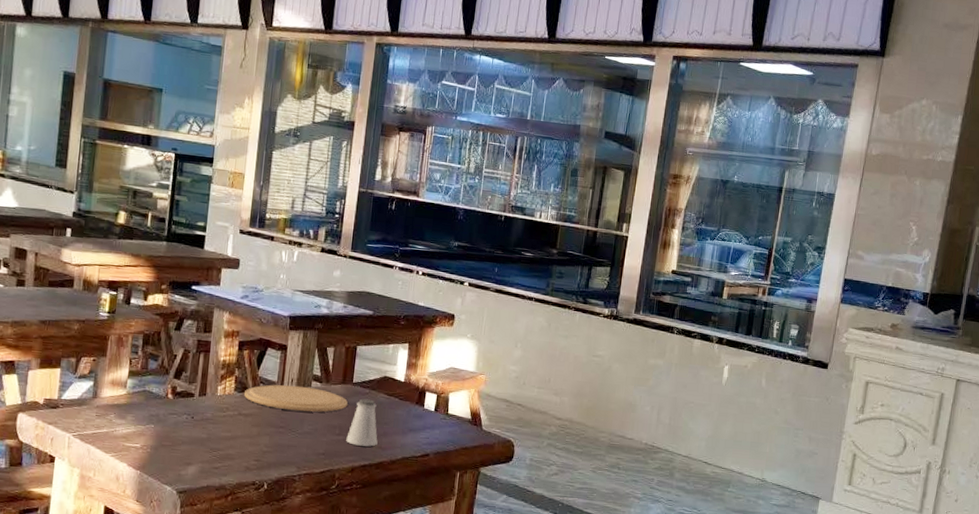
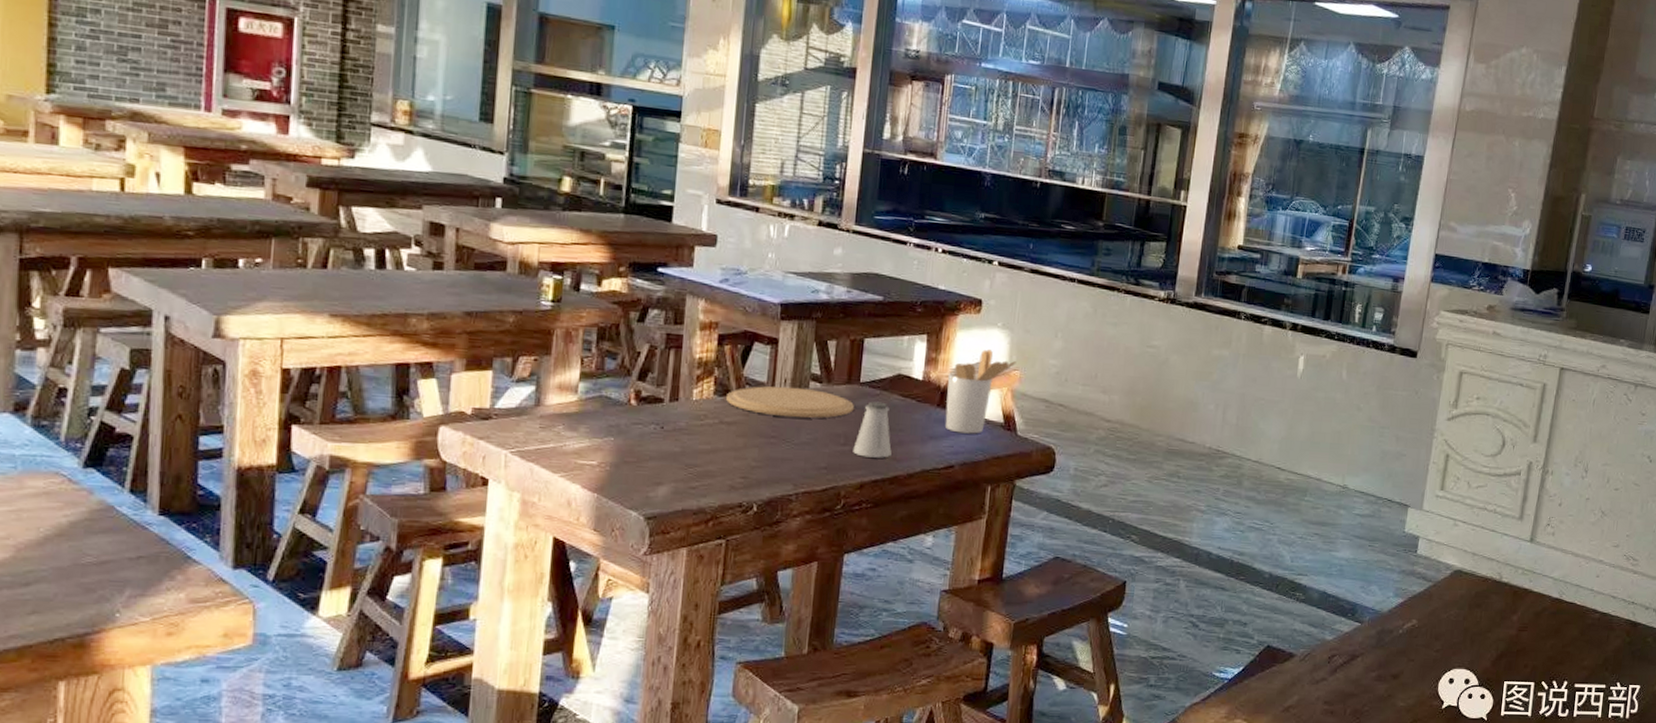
utensil holder: none [422,356,483,428] -> present [944,349,1016,434]

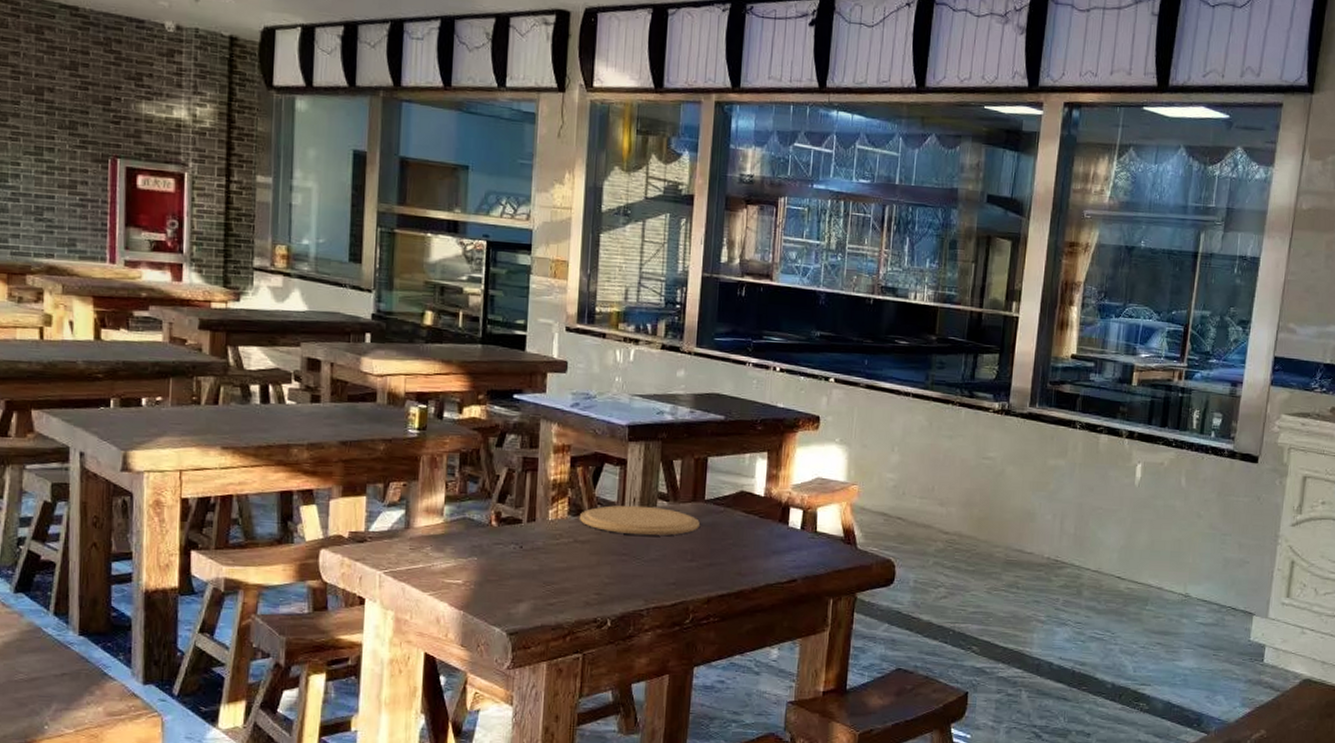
saltshaker: present [853,401,892,458] -> none [700,518,737,573]
utensil holder: present [944,349,1016,434] -> none [786,465,855,548]

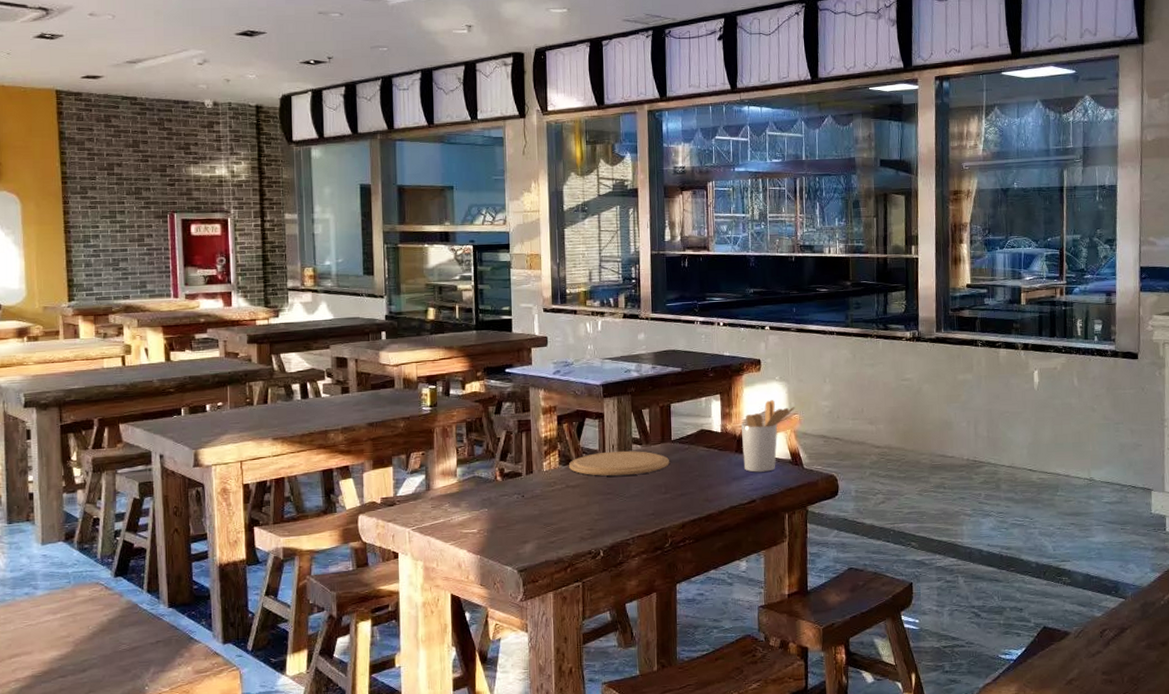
utensil holder: none [786,465,855,548] -> present [740,400,795,472]

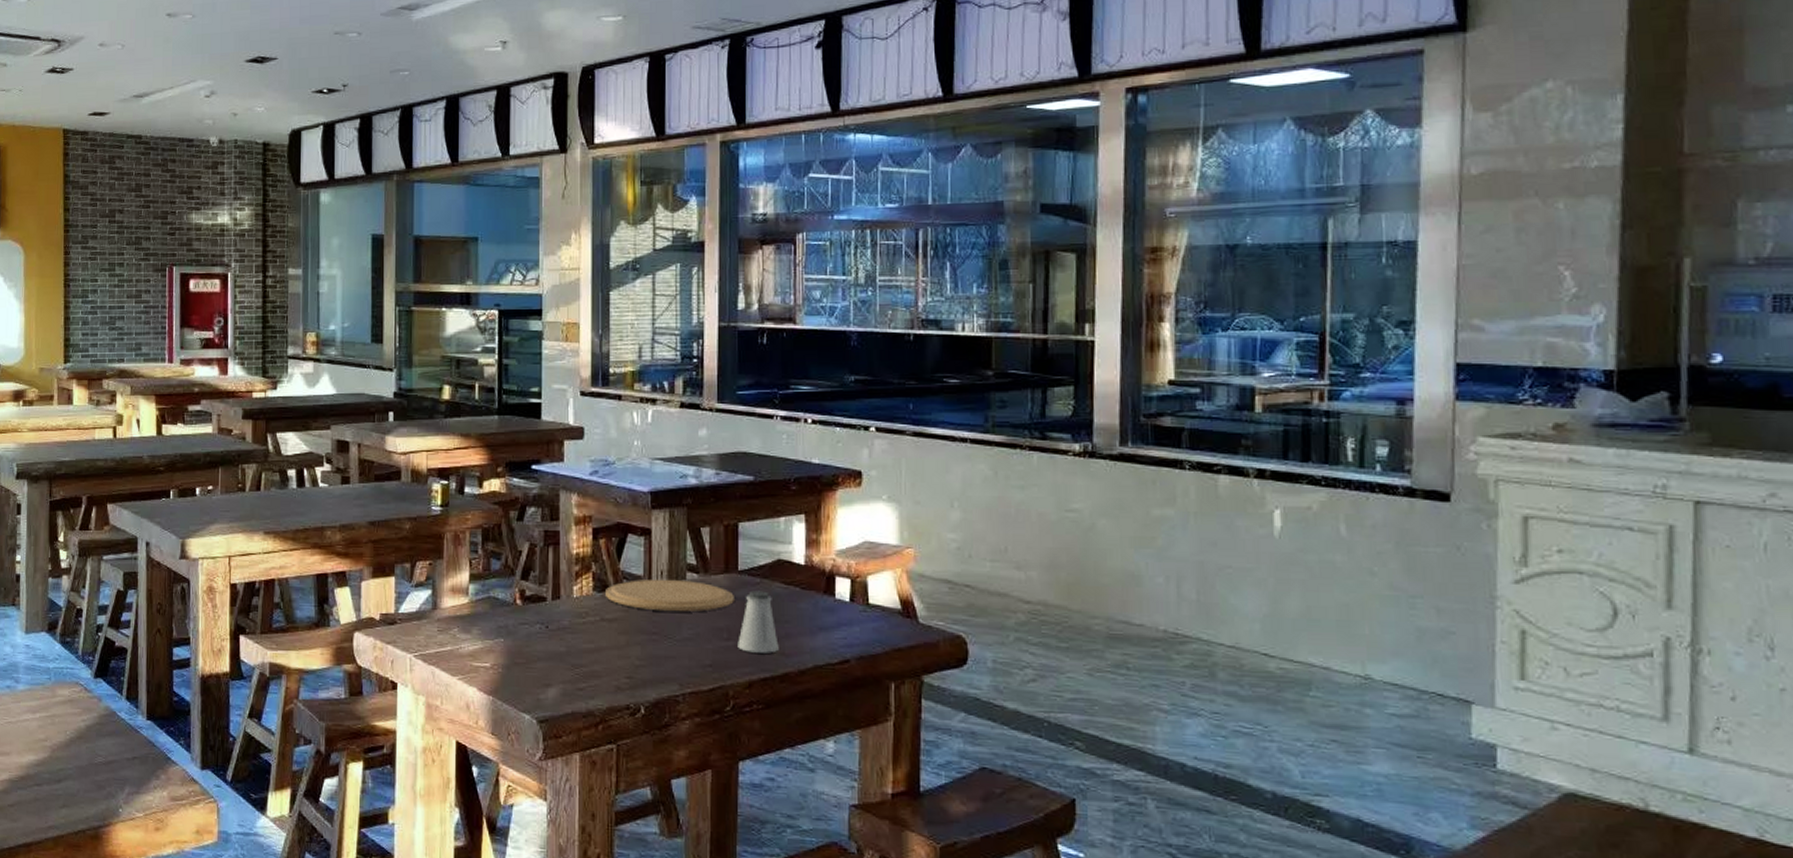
saltshaker: none [673,454,704,501] -> present [738,590,779,653]
utensil holder: present [740,400,795,472] -> none [832,526,909,623]

